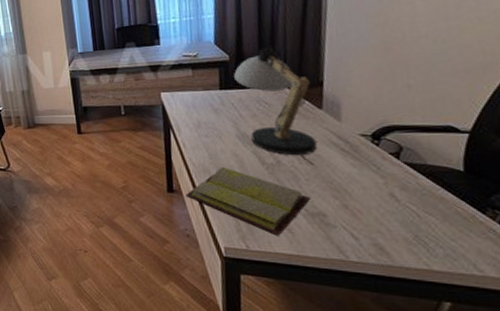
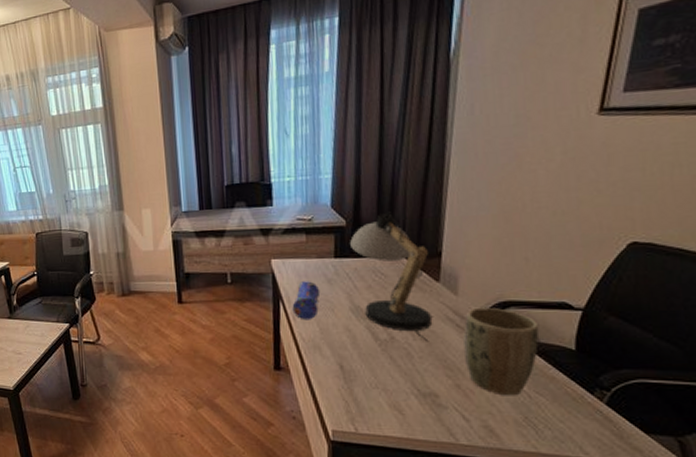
pencil case: none [181,111,208,147] -> present [292,281,321,320]
diary: present [186,166,311,236] -> none [293,342,423,418]
plant pot: none [348,132,426,216] -> present [463,307,540,396]

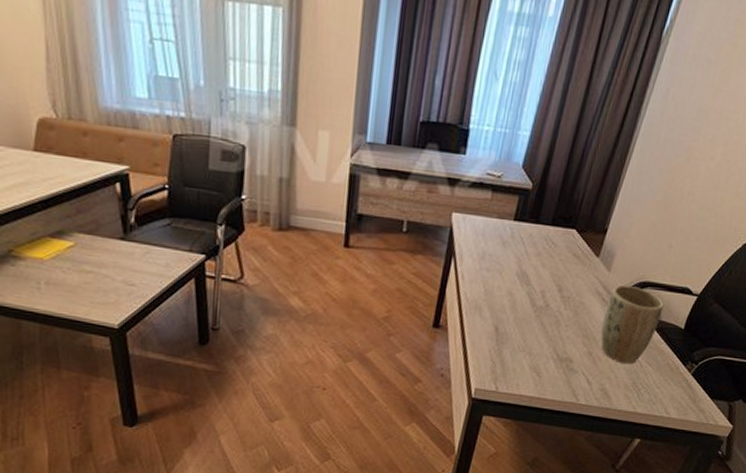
pencil case: present [292,281,321,320] -> none [462,240,494,281]
desk lamp: present [350,211,433,342] -> none [529,182,597,312]

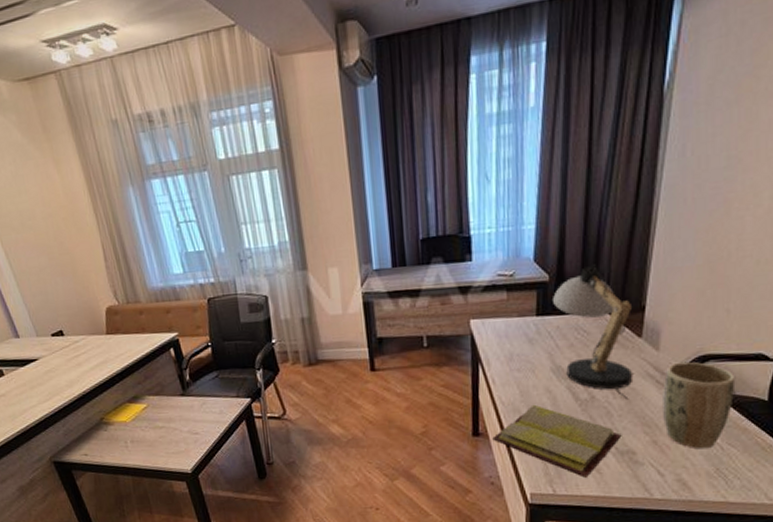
diary: none [451,304,565,379] -> present [492,404,622,478]
desk lamp: none [529,182,597,312] -> present [553,264,633,400]

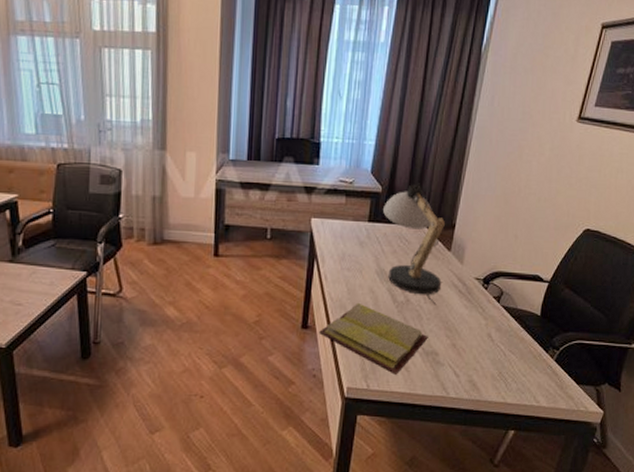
plant pot: present [663,361,736,449] -> none [462,276,518,354]

